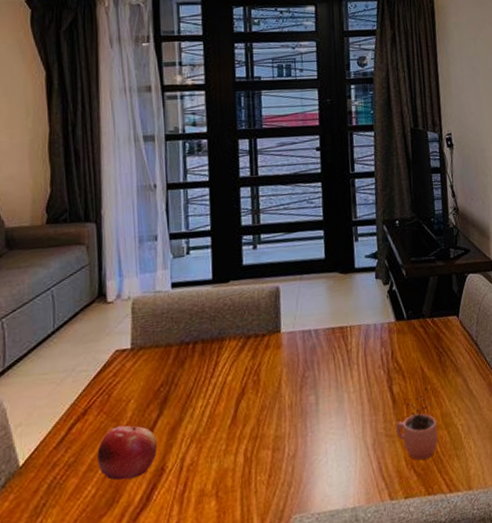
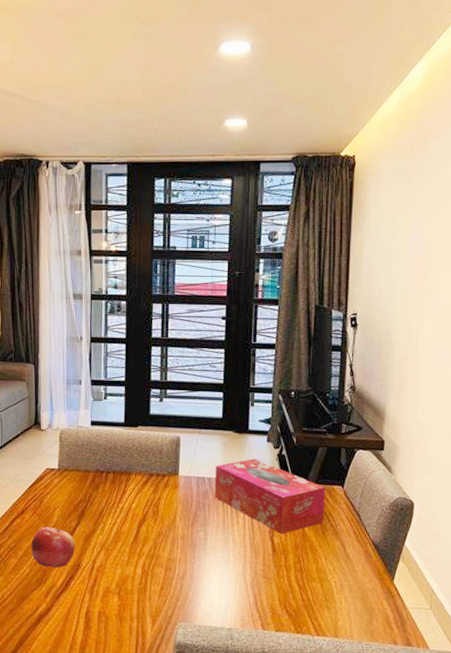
tissue box: none [322,299,443,381] -> present [215,458,325,534]
cocoa: present [396,388,438,461] -> none [273,544,312,604]

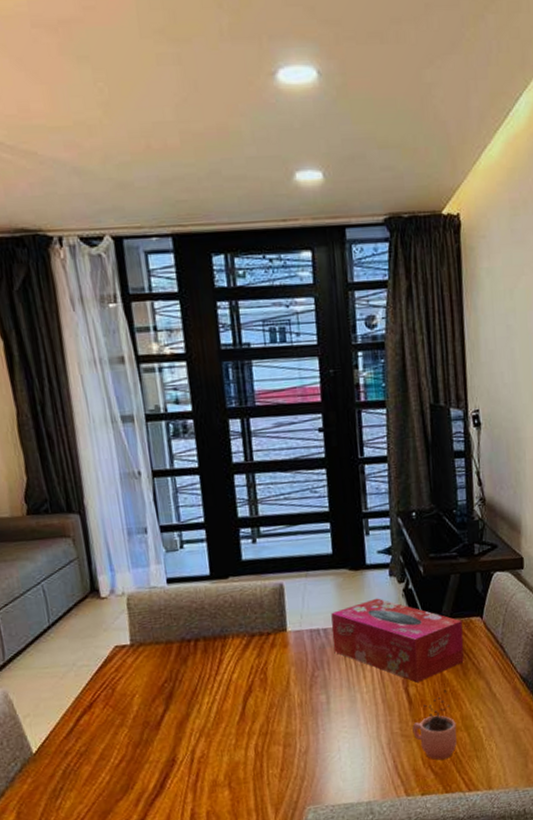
fruit: present [31,527,76,568] -> none [107,718,167,769]
cocoa: none [273,544,312,604] -> present [412,690,457,761]

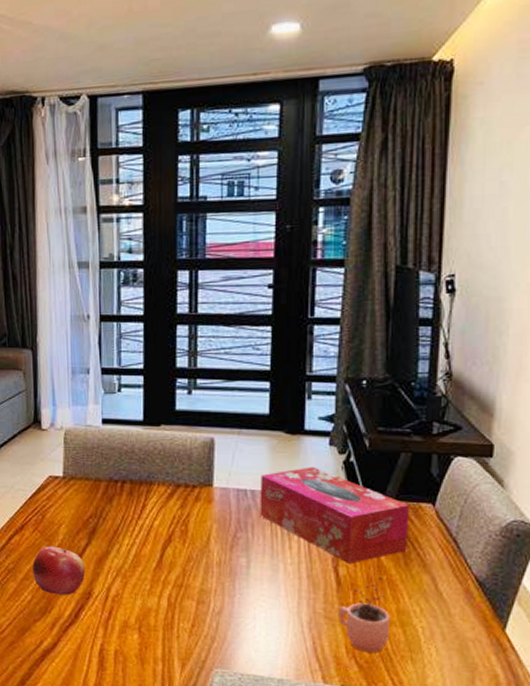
fruit: none [107,718,167,769] -> present [32,546,86,595]

